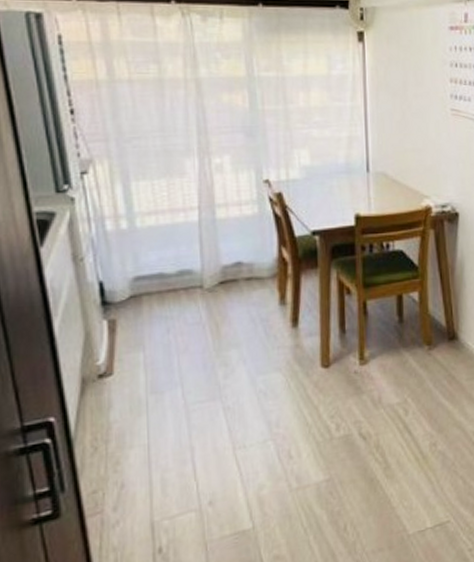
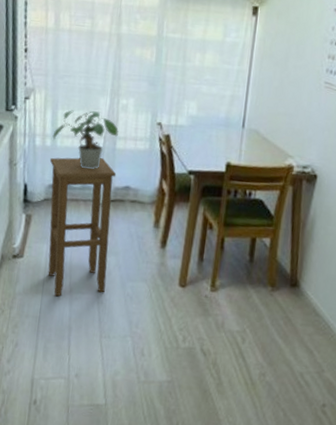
potted plant: none [128,176,216,250] -> present [52,110,118,170]
stool: none [129,233,230,414] -> present [48,157,117,297]

